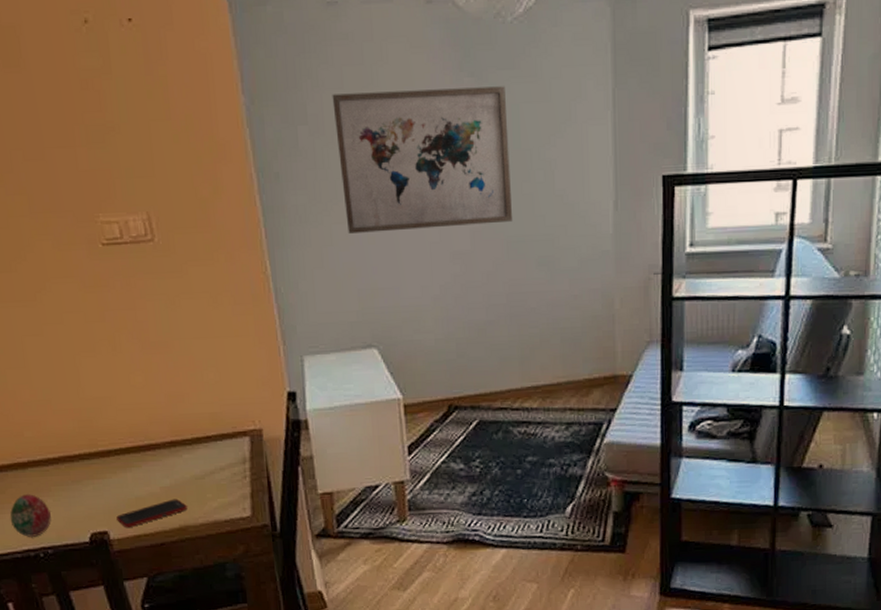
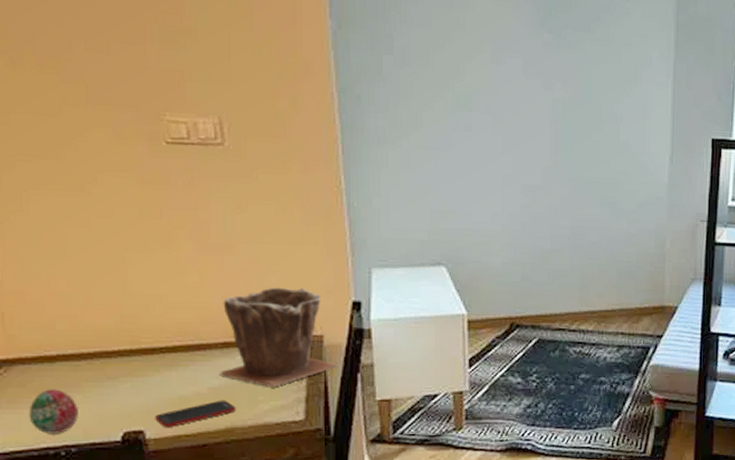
plant pot: none [166,381,280,484] -> present [220,287,339,387]
wall art: present [332,86,513,234] -> none [419,31,582,164]

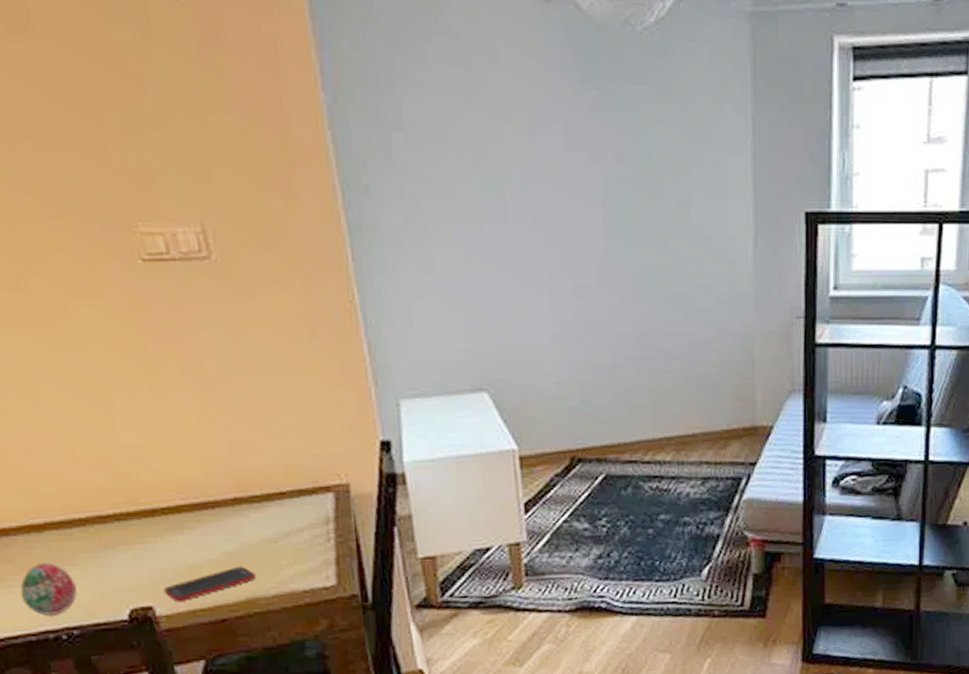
plant pot: present [220,287,339,387] -> none [228,427,371,548]

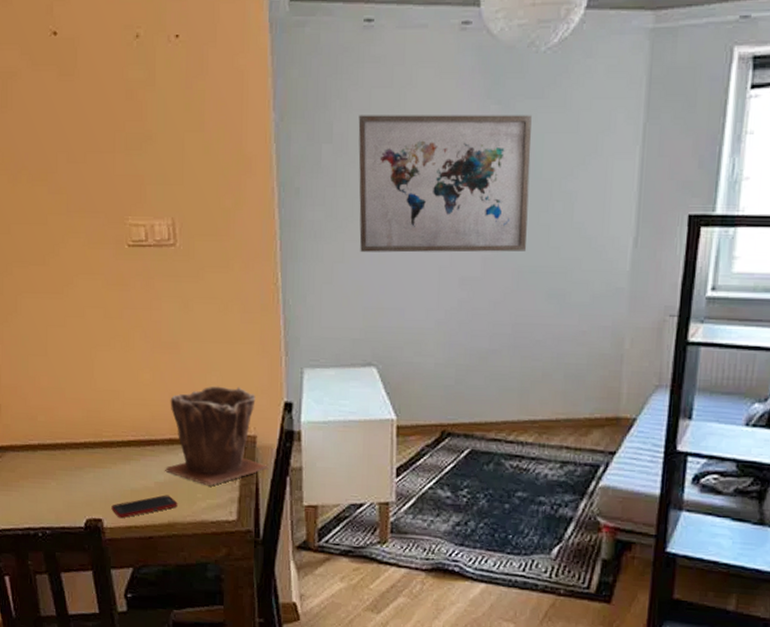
decorative egg: present [20,563,77,616] -> none [16,475,52,516]
plant pot: none [228,427,371,548] -> present [165,386,270,485]
wall art: none [433,98,644,260] -> present [358,115,532,253]

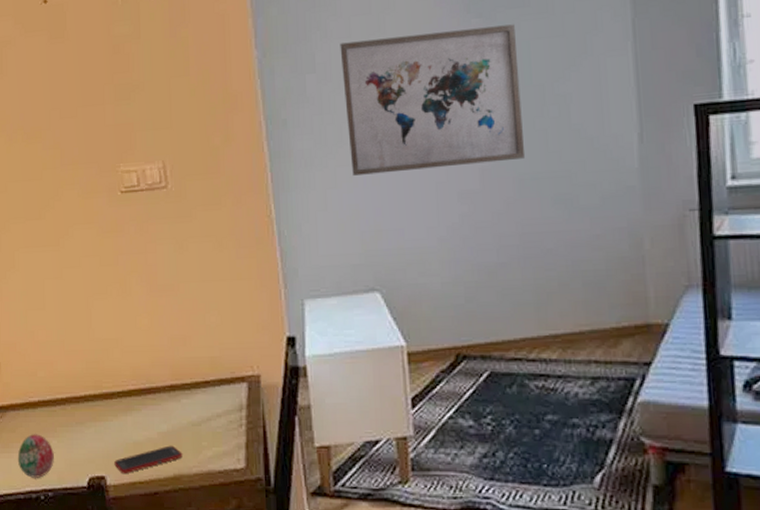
decorative egg: none [16,475,52,516] -> present [17,434,54,478]
plant pot: present [165,386,270,485] -> none [168,325,277,432]

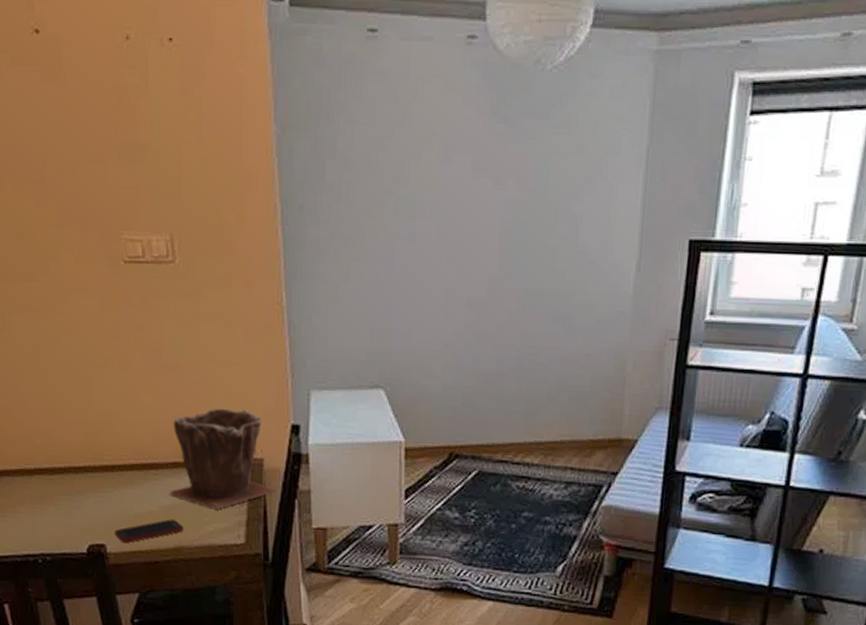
decorative egg: present [17,434,54,478] -> none [13,500,52,543]
plant pot: none [168,325,277,432] -> present [170,408,278,509]
wall art: present [340,24,526,176] -> none [363,130,538,274]

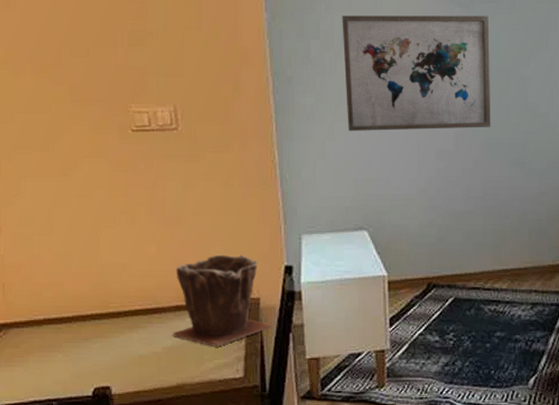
cell phone: present [115,519,184,544] -> none [119,358,186,385]
wall art: none [363,130,538,274] -> present [342,15,491,131]

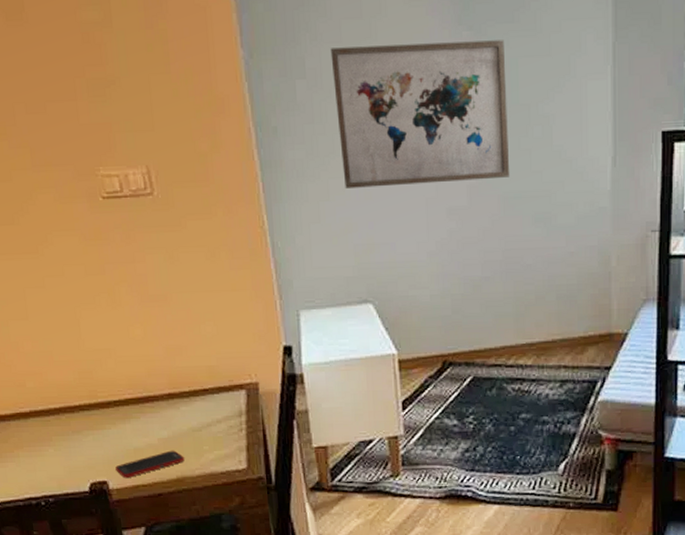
cell phone: none [119,358,186,385] -> present [115,450,185,479]
plant pot: present [172,254,273,346] -> none [165,335,275,436]

